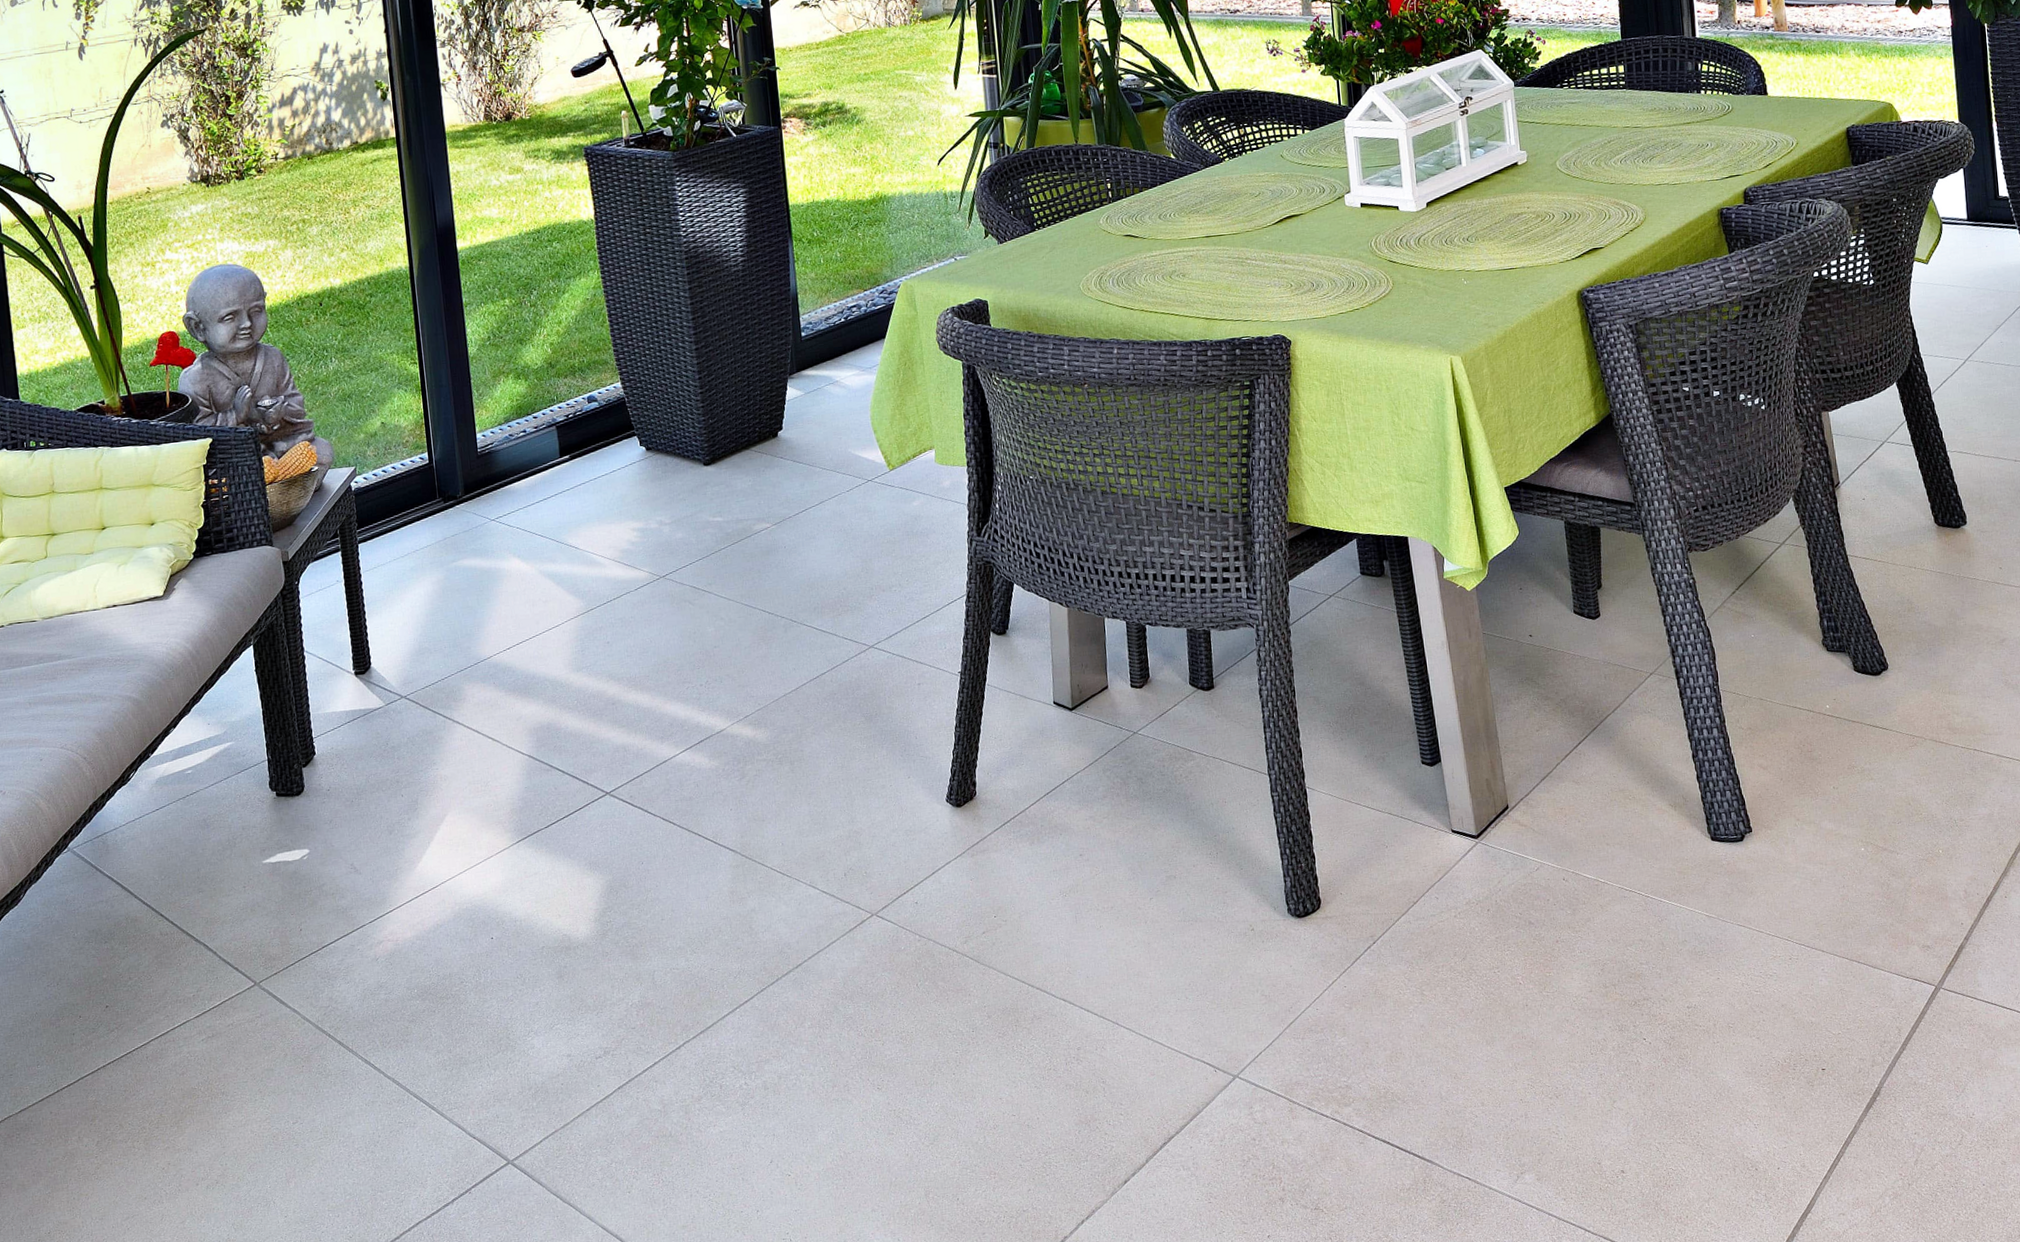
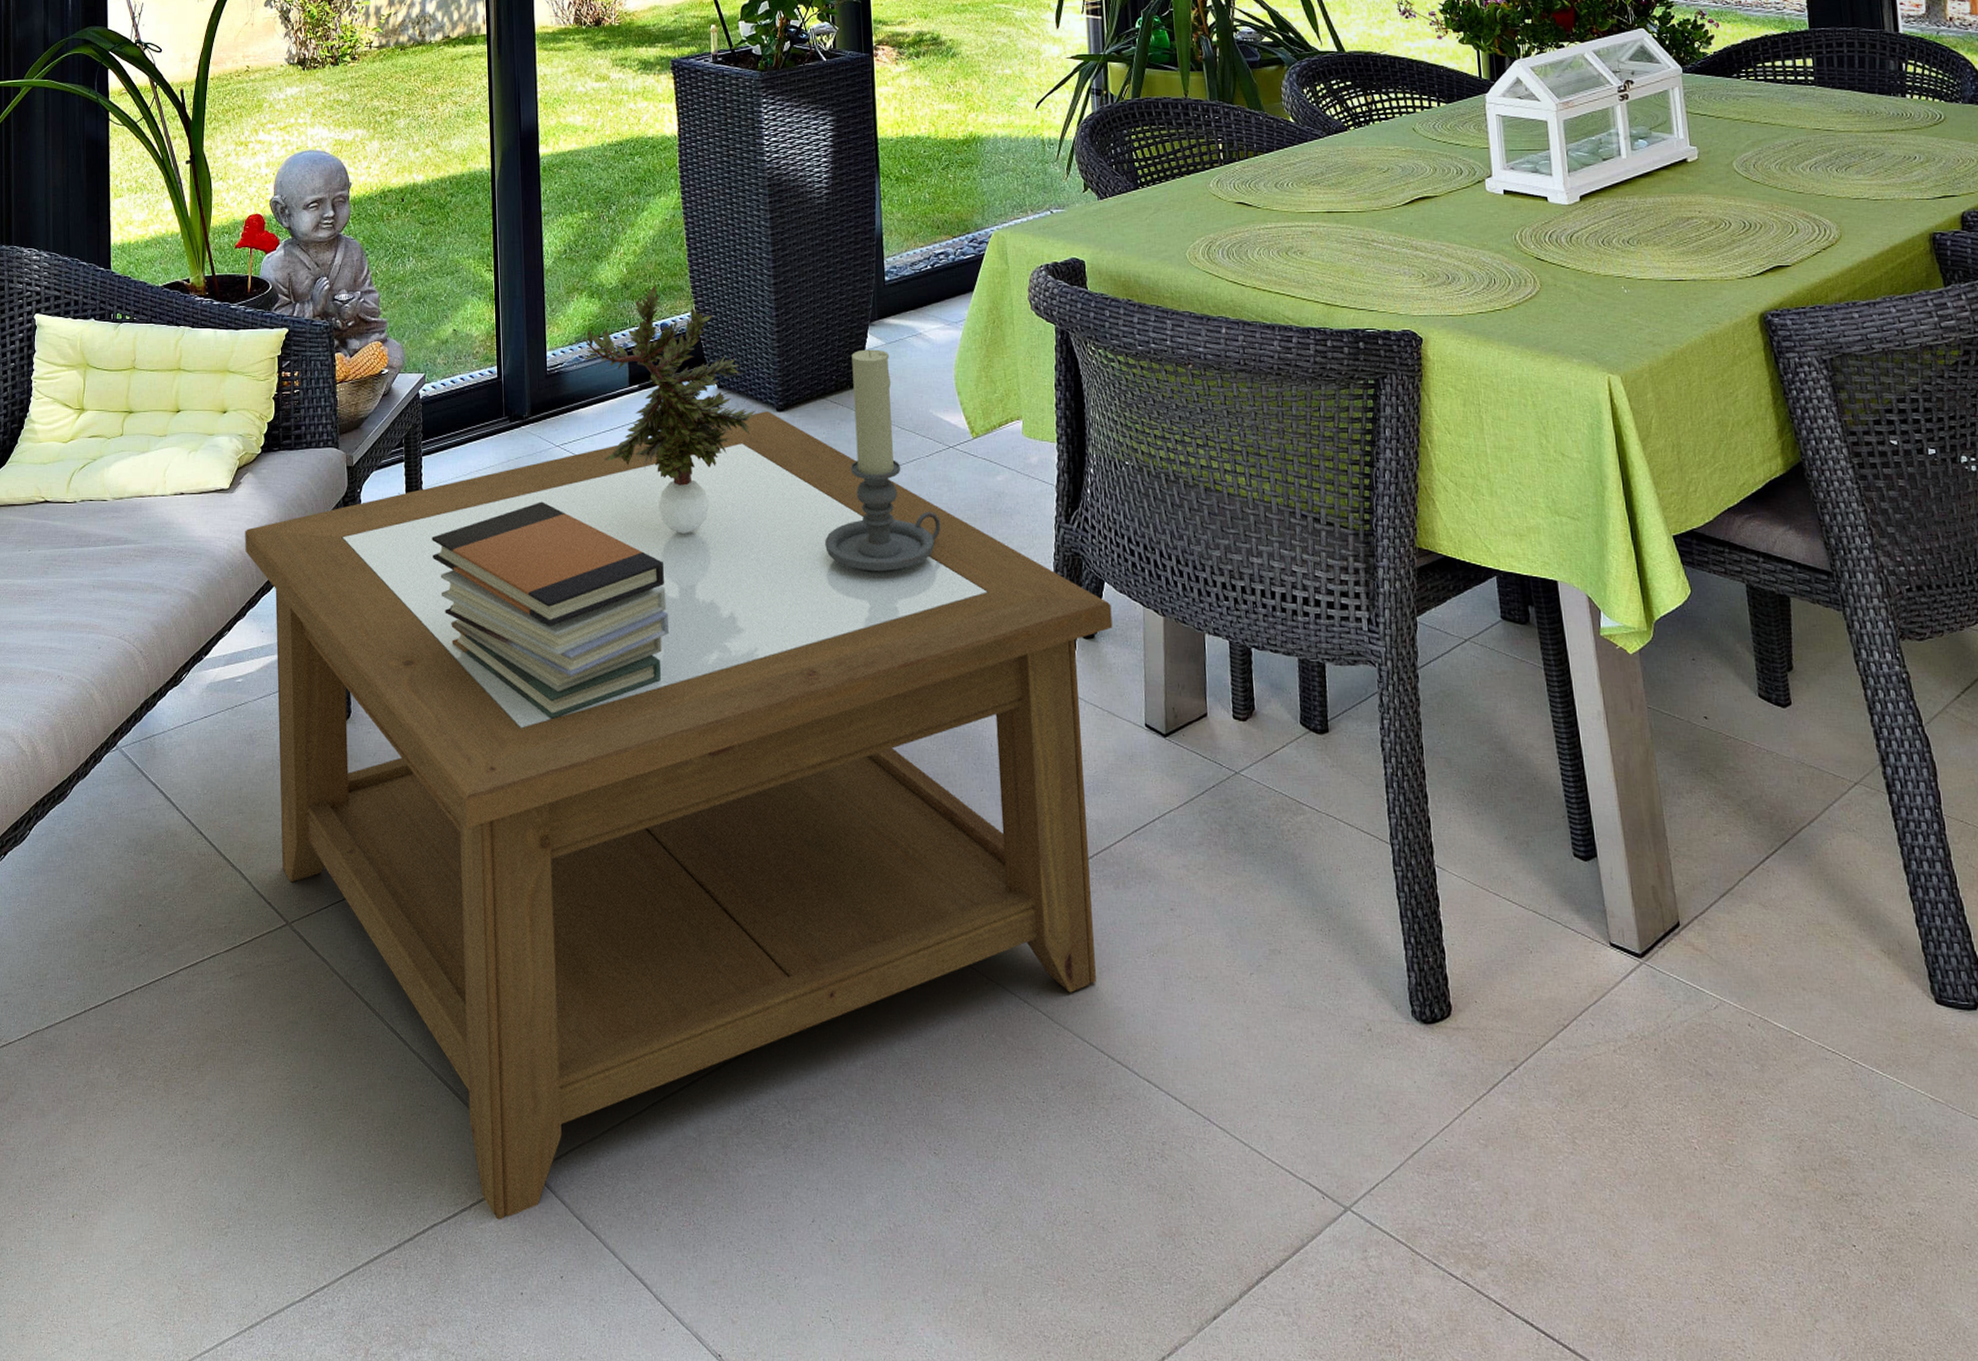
coffee table: none [183,466,1022,1209] -> present [245,411,1113,1220]
book stack: none [373,572,611,768] -> present [432,501,669,720]
potted plant: none [511,362,684,586] -> present [583,285,756,533]
candle holder: none [755,399,863,601] -> present [825,349,941,573]

